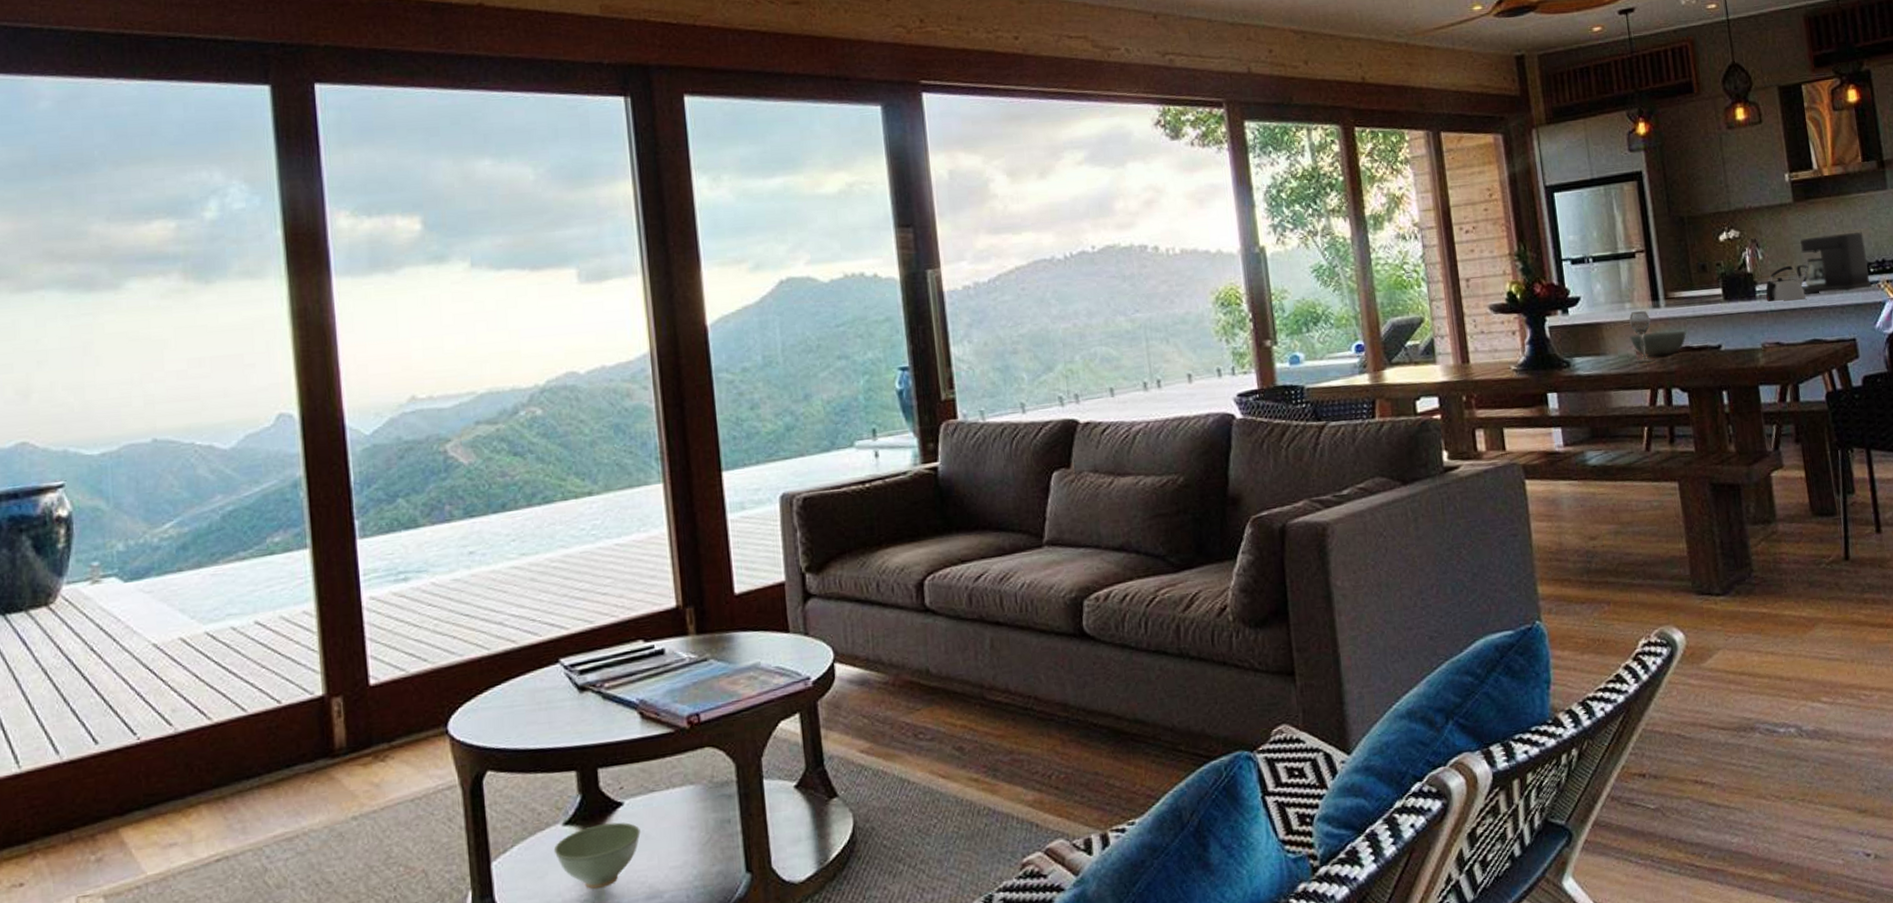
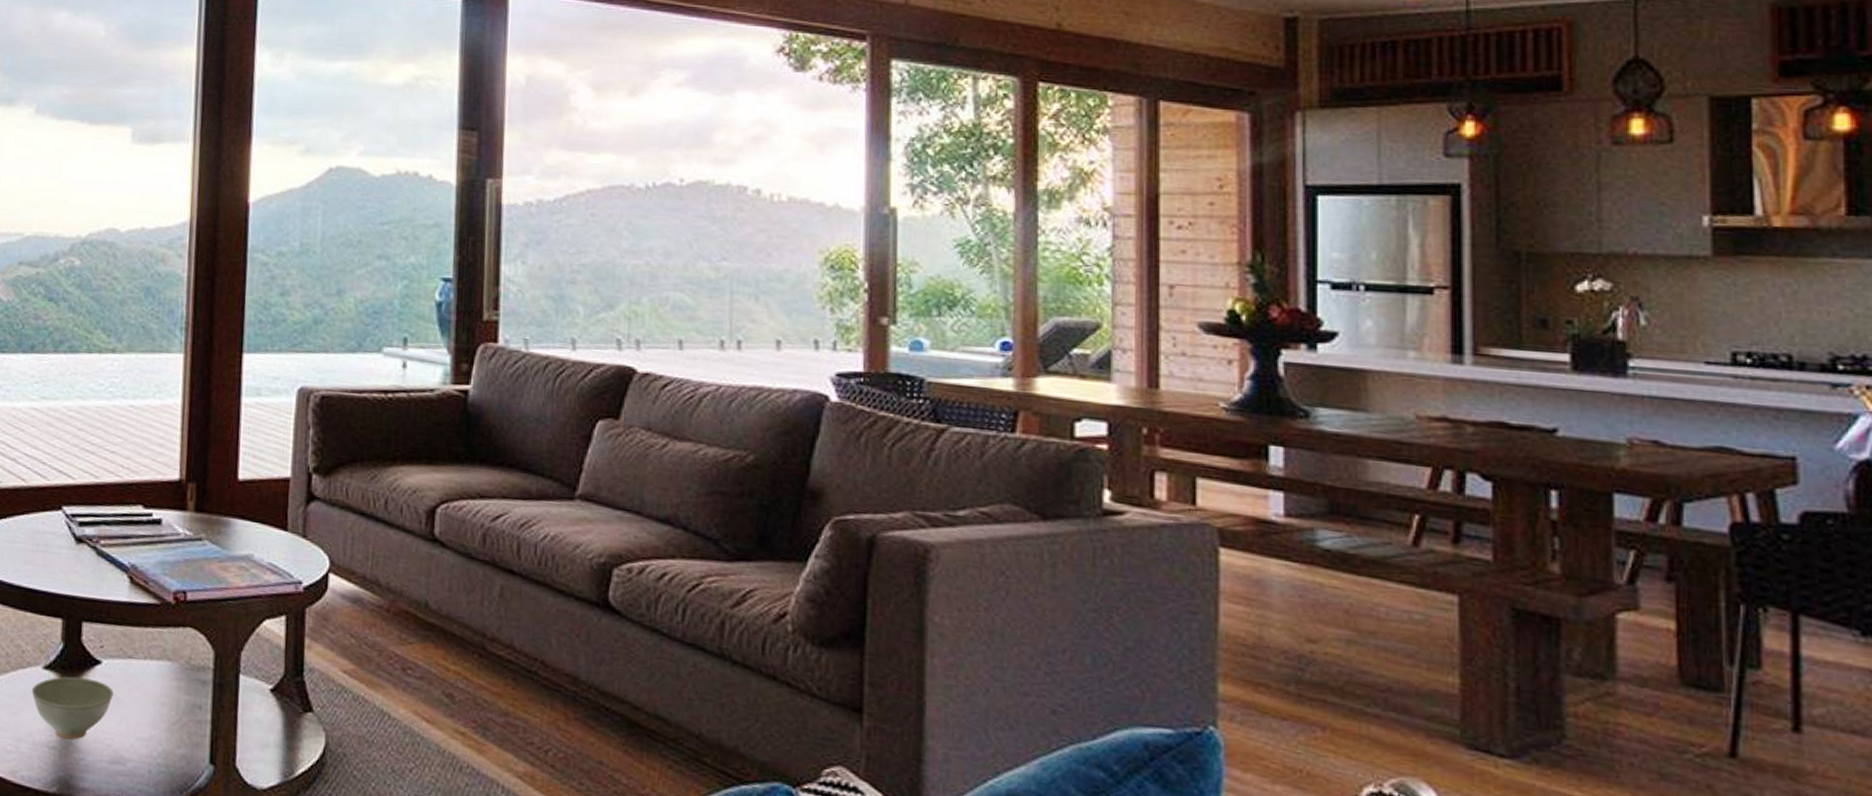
wineglass: present [1629,311,1654,363] -> none [1411,364,1445,433]
bowl: present [1629,330,1687,359] -> none [1409,393,1503,431]
kettle: present [1765,265,1807,304] -> none [1645,339,1717,392]
coffee maker: present [1796,232,1871,293] -> none [1703,307,1835,391]

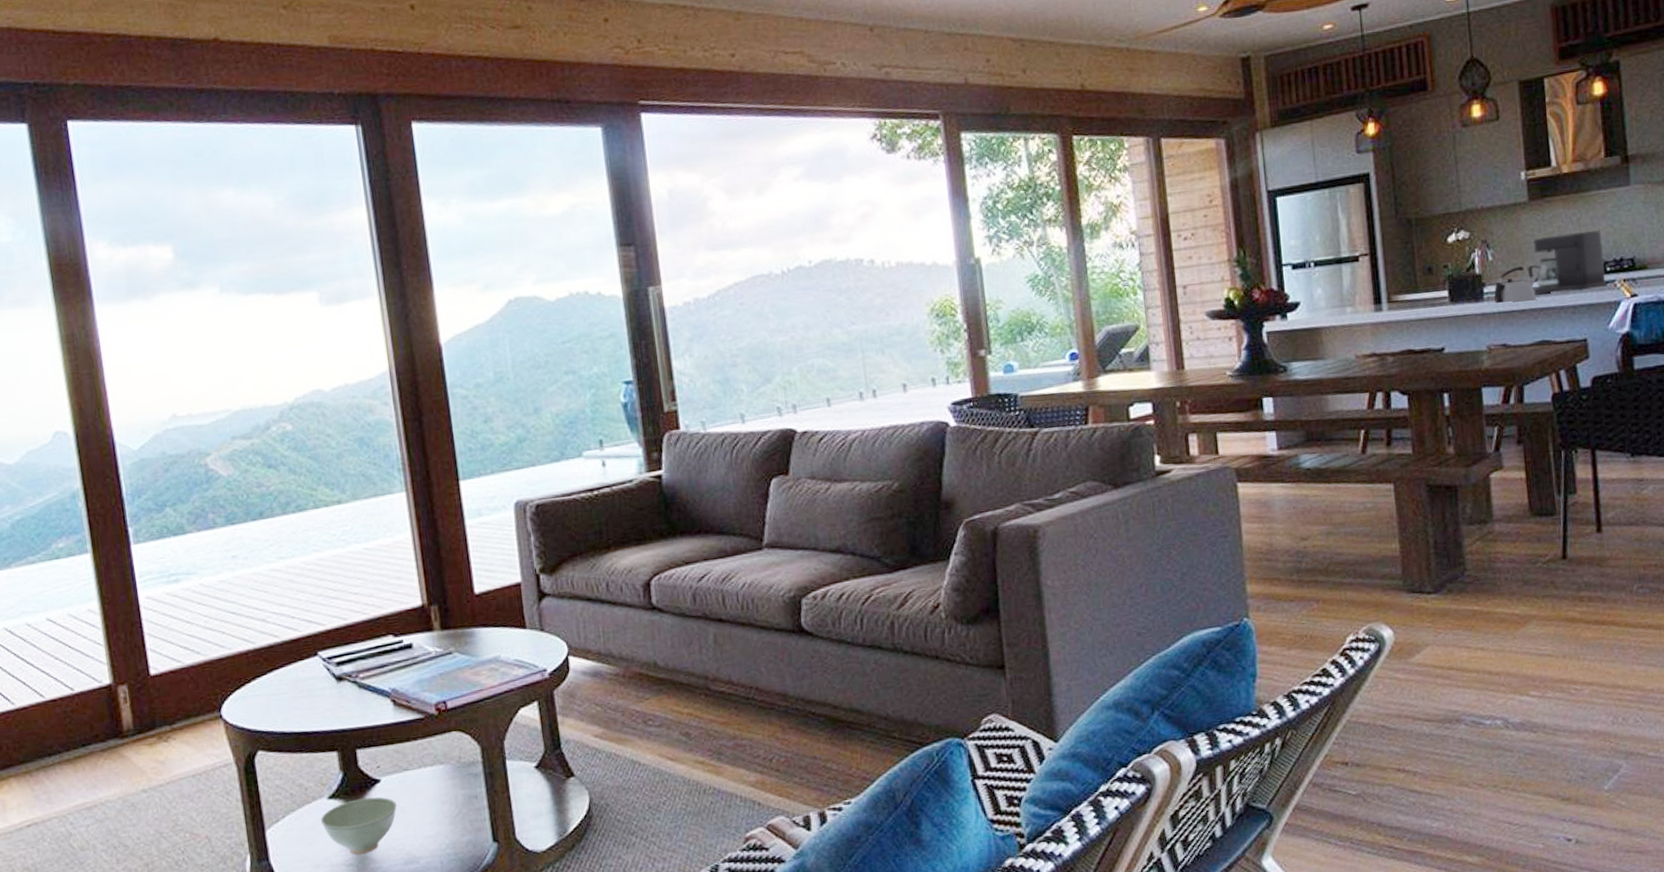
kettle: none [1645,339,1717,392] -> present [1494,266,1537,306]
coffee maker: none [1703,307,1835,391] -> present [1528,230,1606,294]

